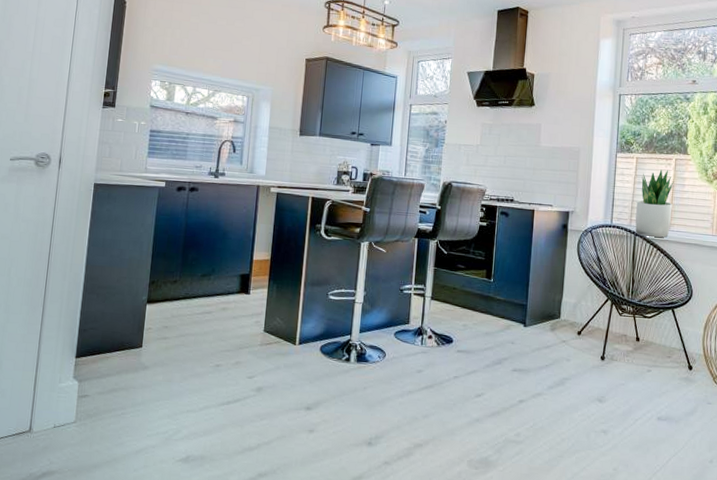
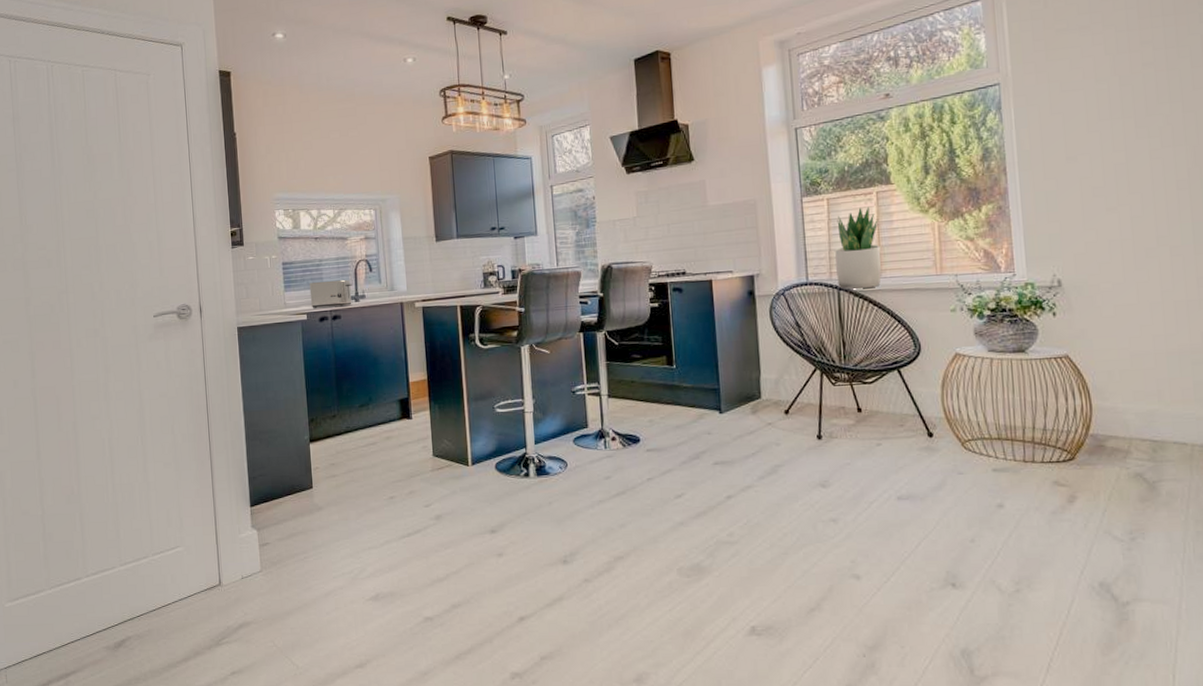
toaster: none [171,152,214,181] -> present [309,279,352,309]

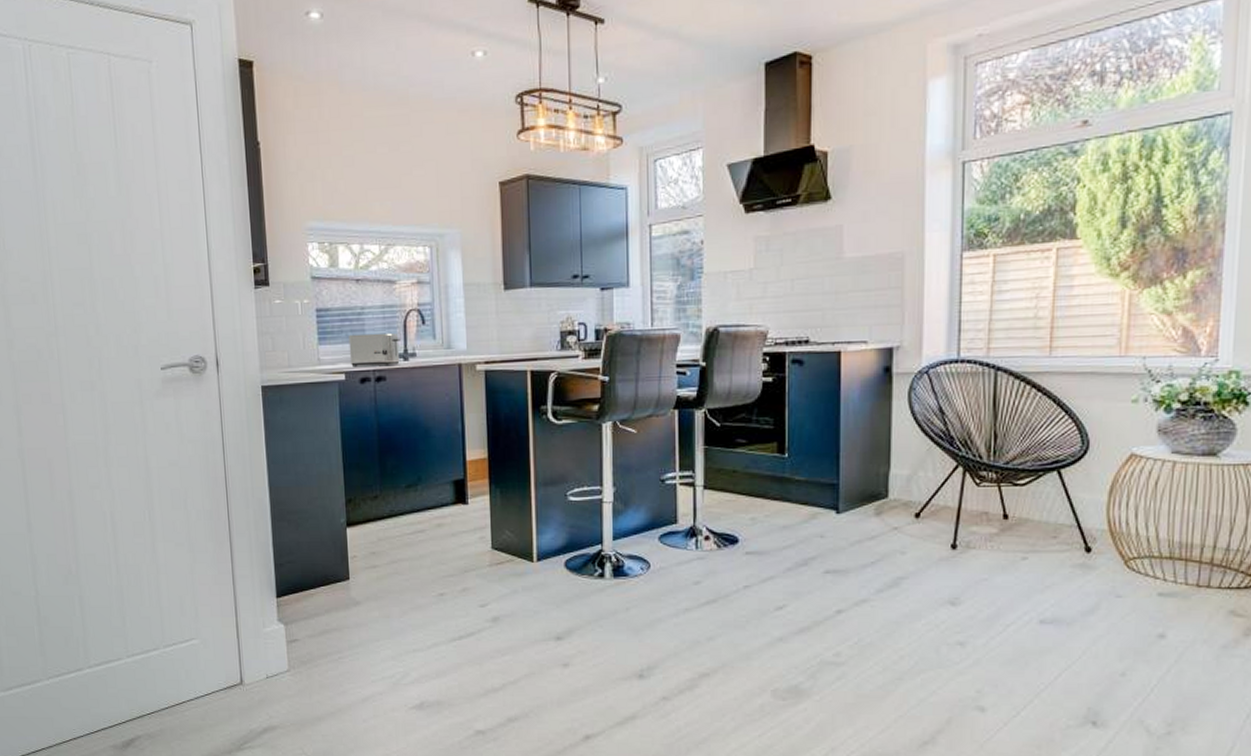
planter: present [835,206,882,290] -> none [994,266,1055,371]

